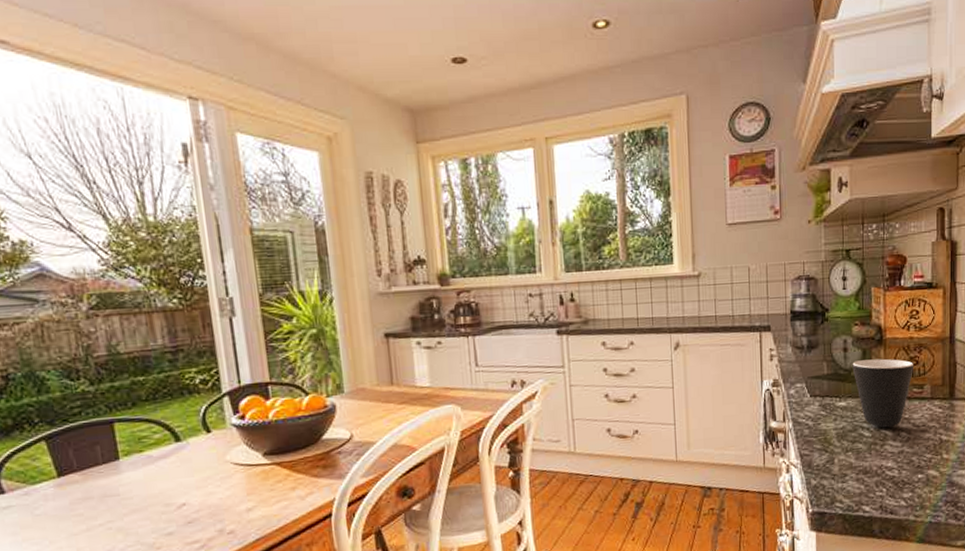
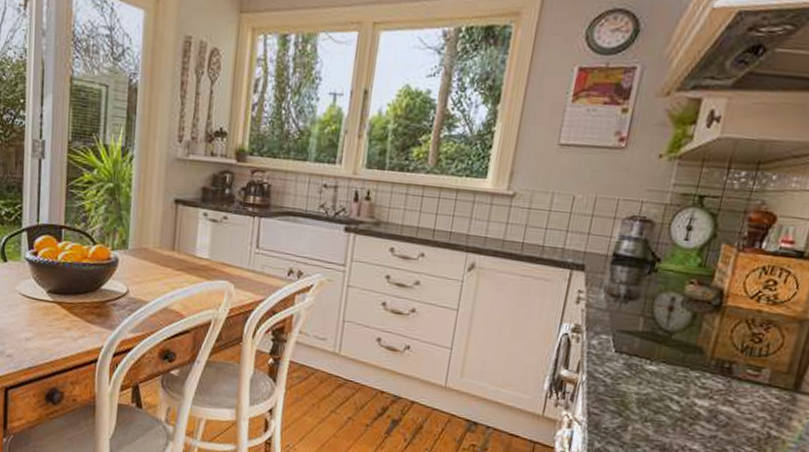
mug: present [852,358,913,428] -> none [674,323,755,407]

